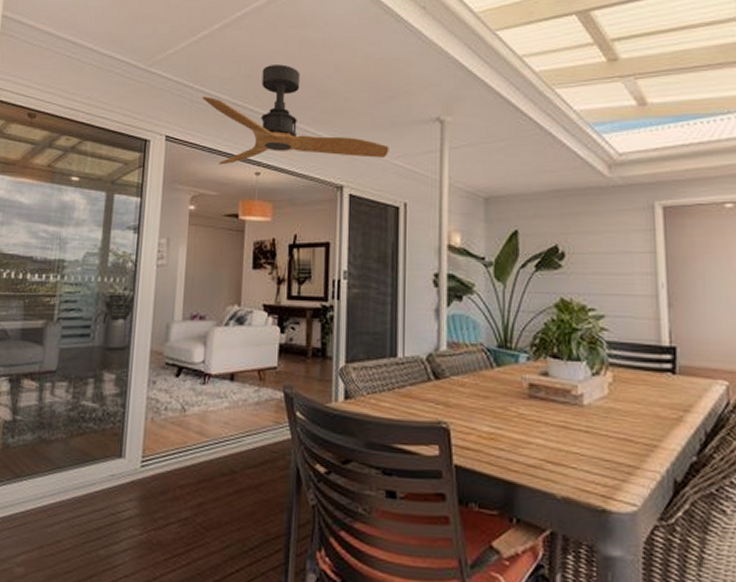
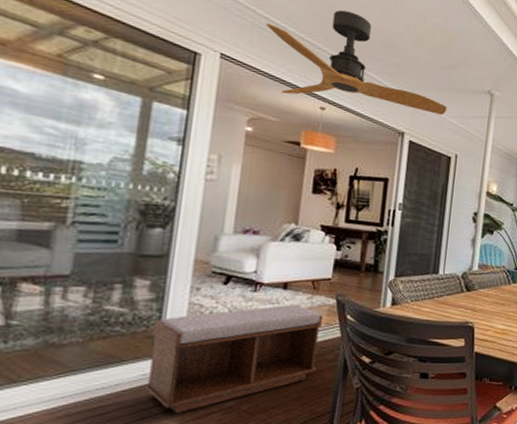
bench: none [114,399,271,521] -> present [145,305,323,413]

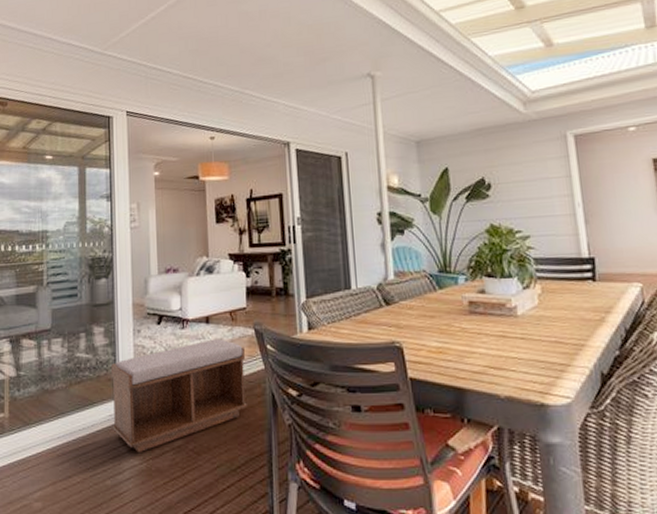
ceiling fan: present [266,10,447,115] -> none [156,37,328,134]

